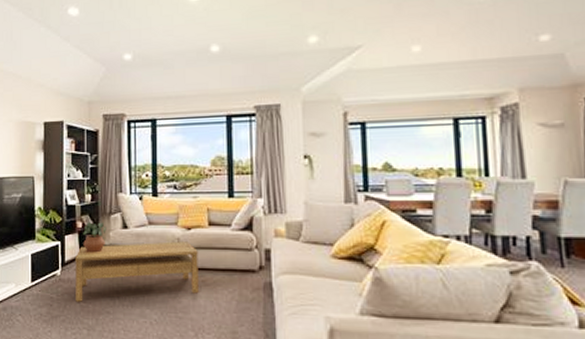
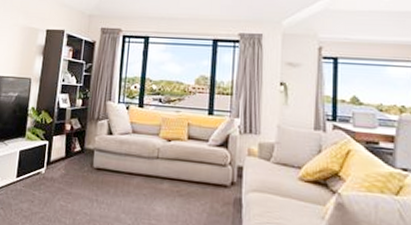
coffee table: present [75,241,199,302] -> none [56,148,176,203]
potted plant: present [83,221,106,253] -> none [69,124,93,155]

